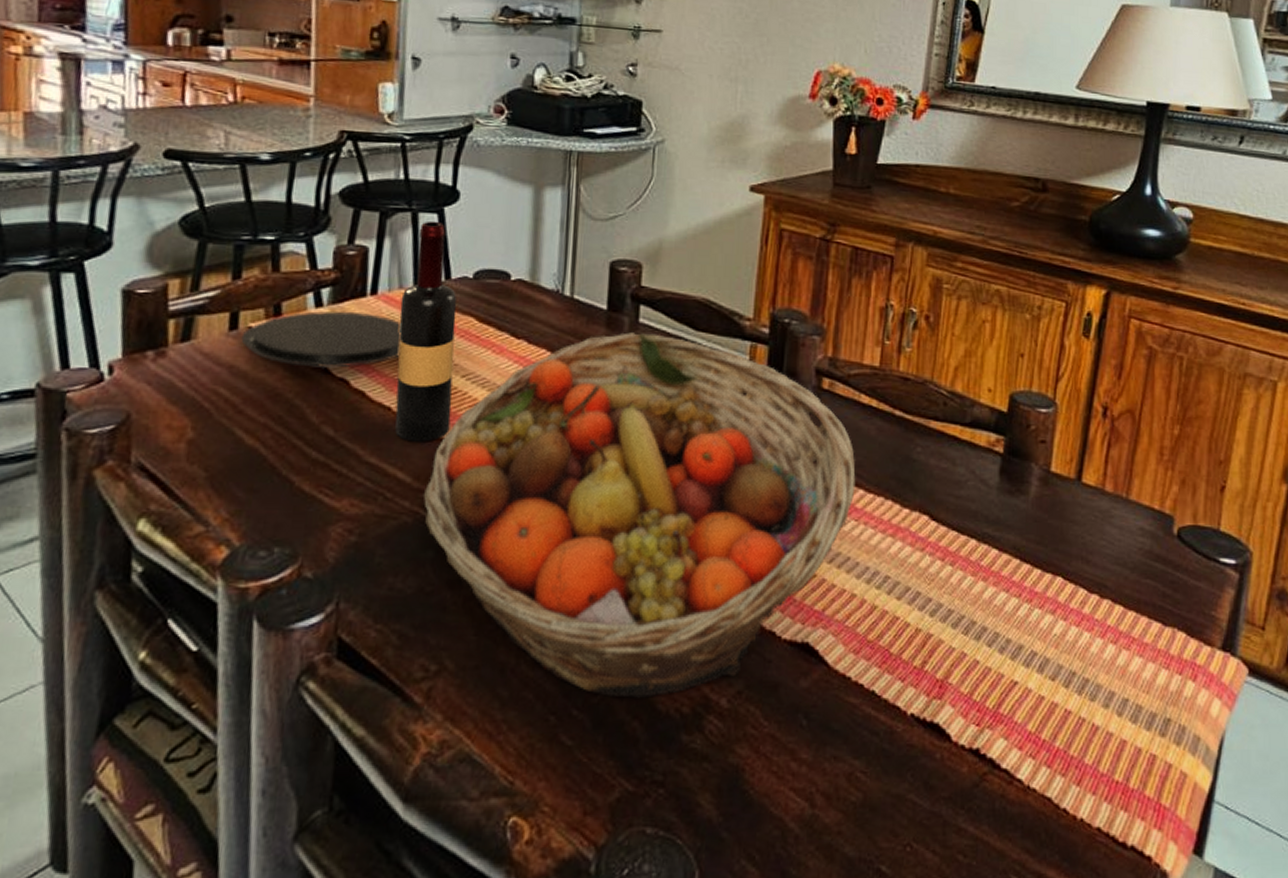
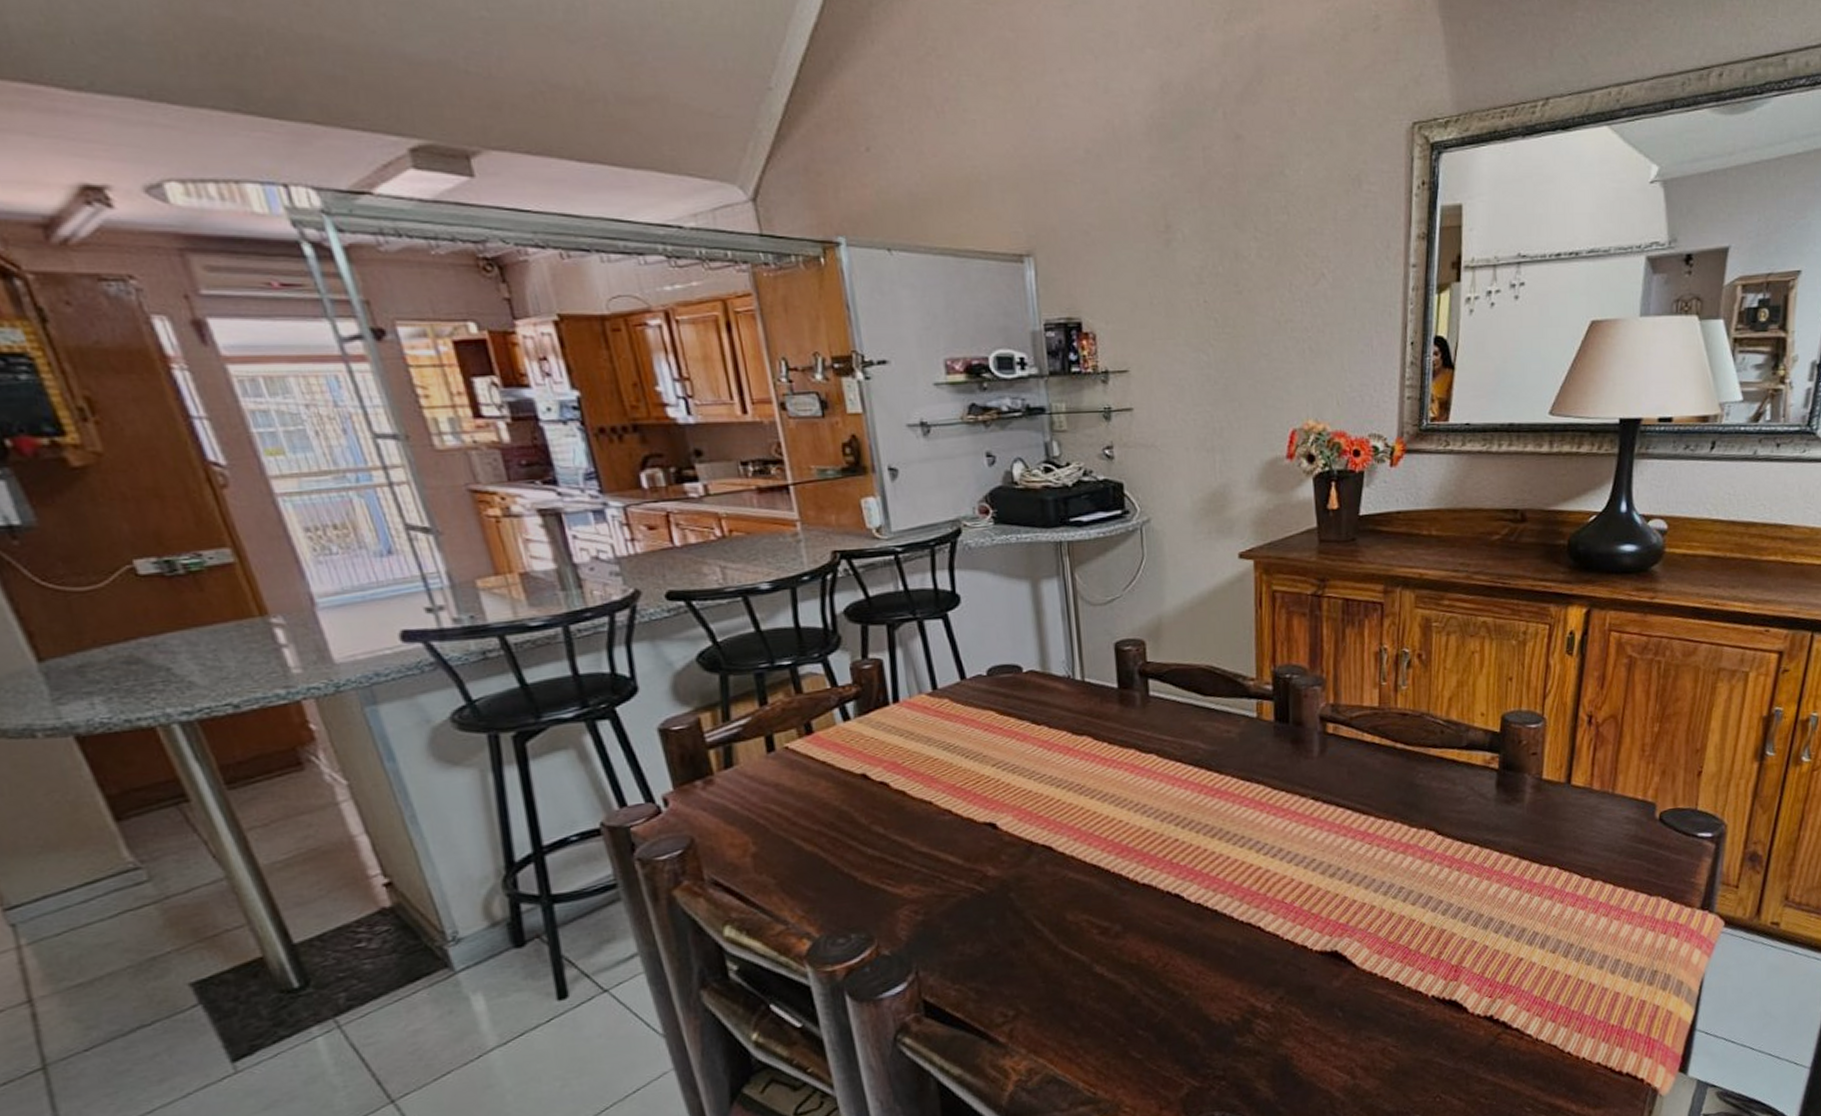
plate: present [241,311,402,368] -> none [780,720,932,776]
wine bottle: present [395,220,457,442] -> none [922,626,990,829]
fruit basket: present [422,332,856,698] -> none [975,704,1367,1016]

